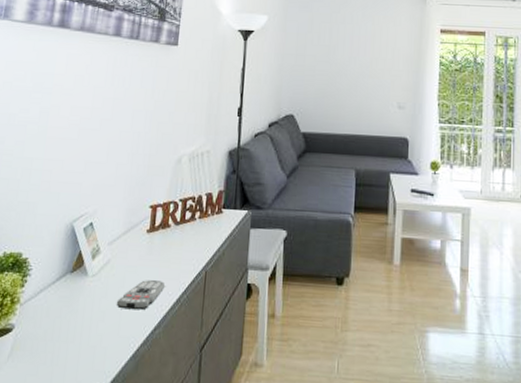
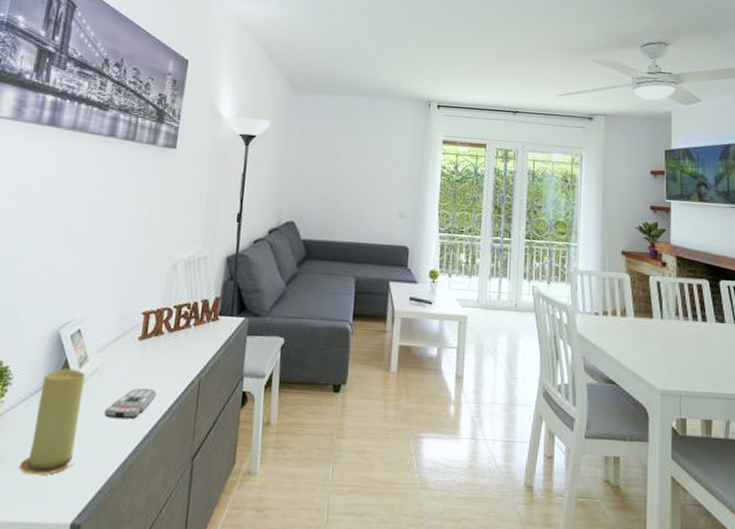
candle: none [39,260,98,363] -> present [19,368,86,476]

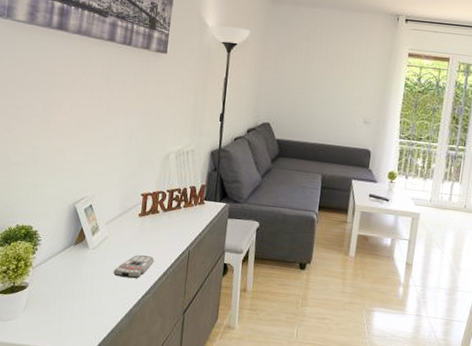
candle: present [19,368,86,476] -> none [50,235,98,316]

